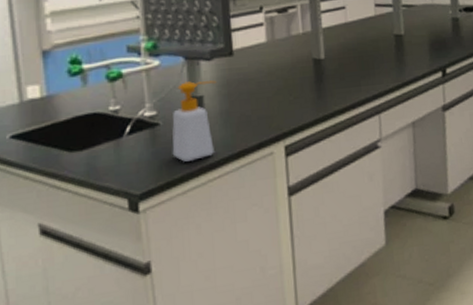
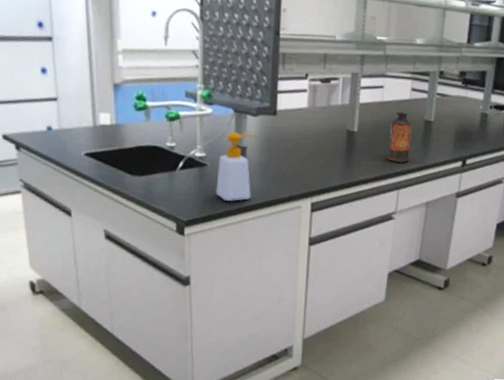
bottle: none [358,29,385,85] -> present [386,111,412,163]

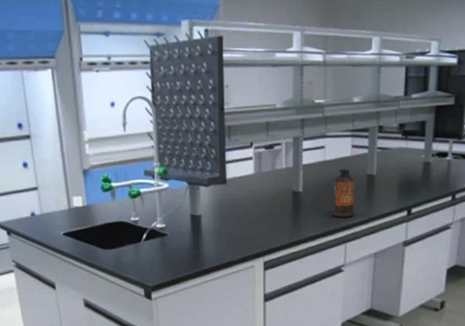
soap bottle: present [216,132,260,201] -> none [176,203,212,266]

